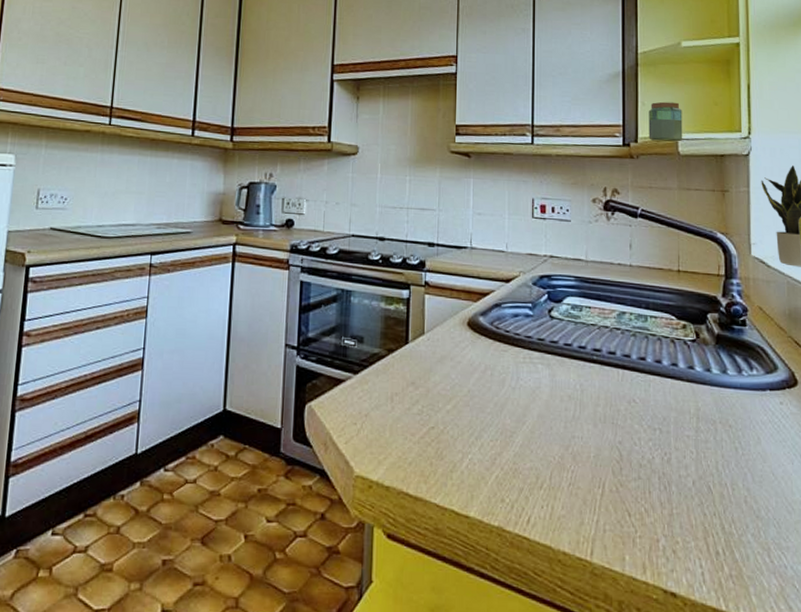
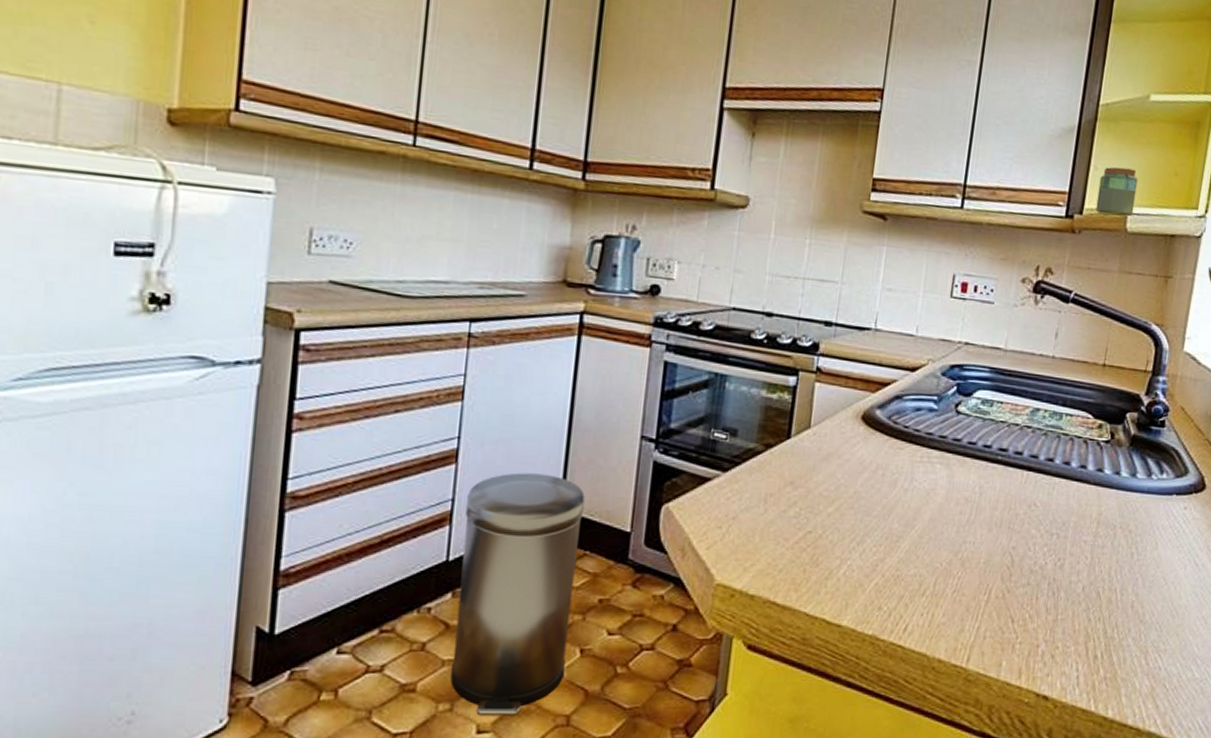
pedal bin: none [140,377,243,597] -> present [450,472,585,716]

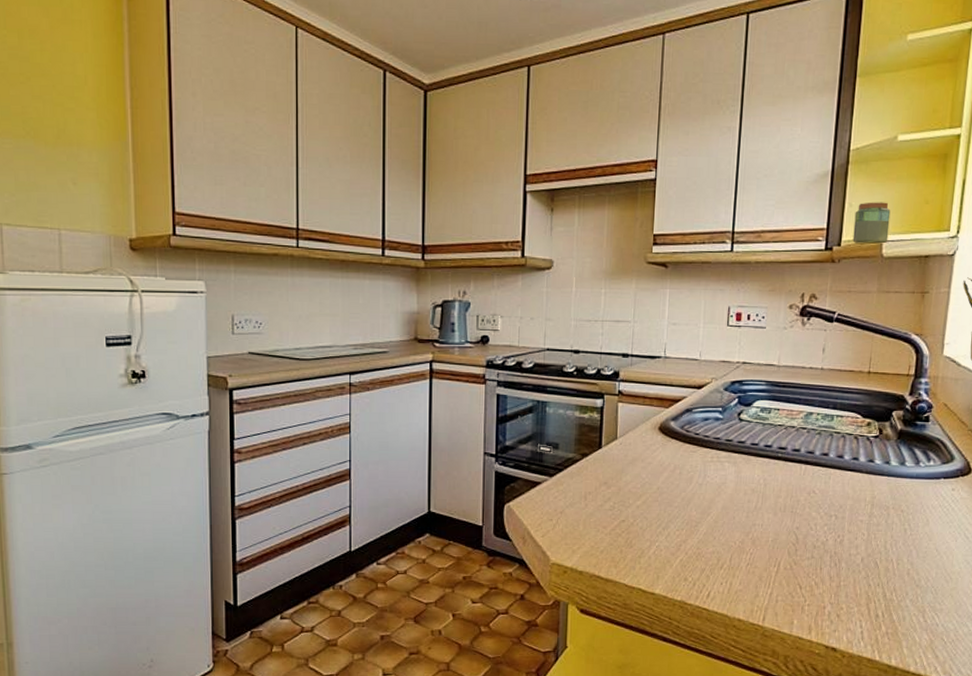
pedal bin: present [450,472,585,716] -> none [360,484,445,663]

